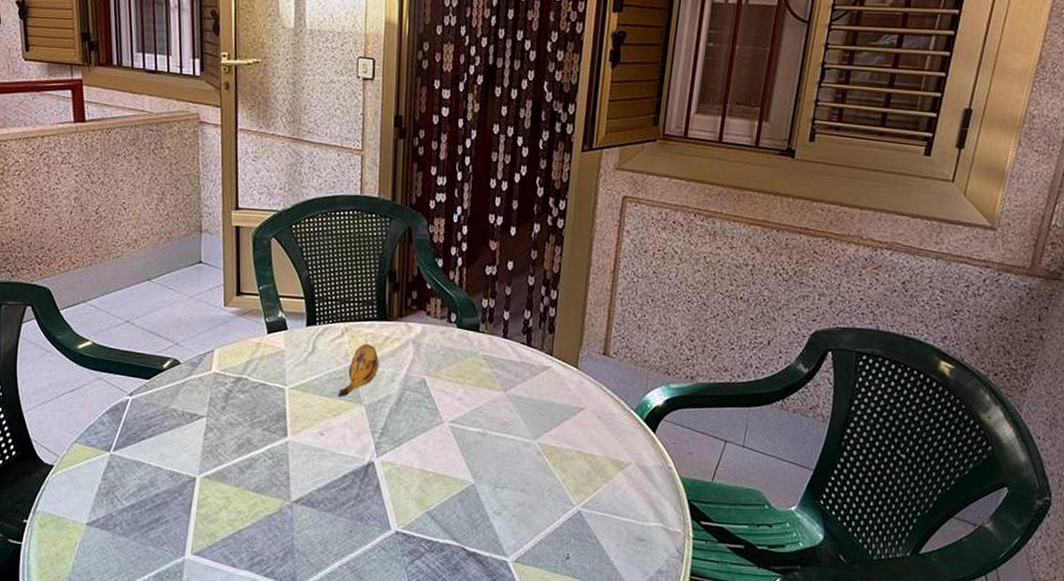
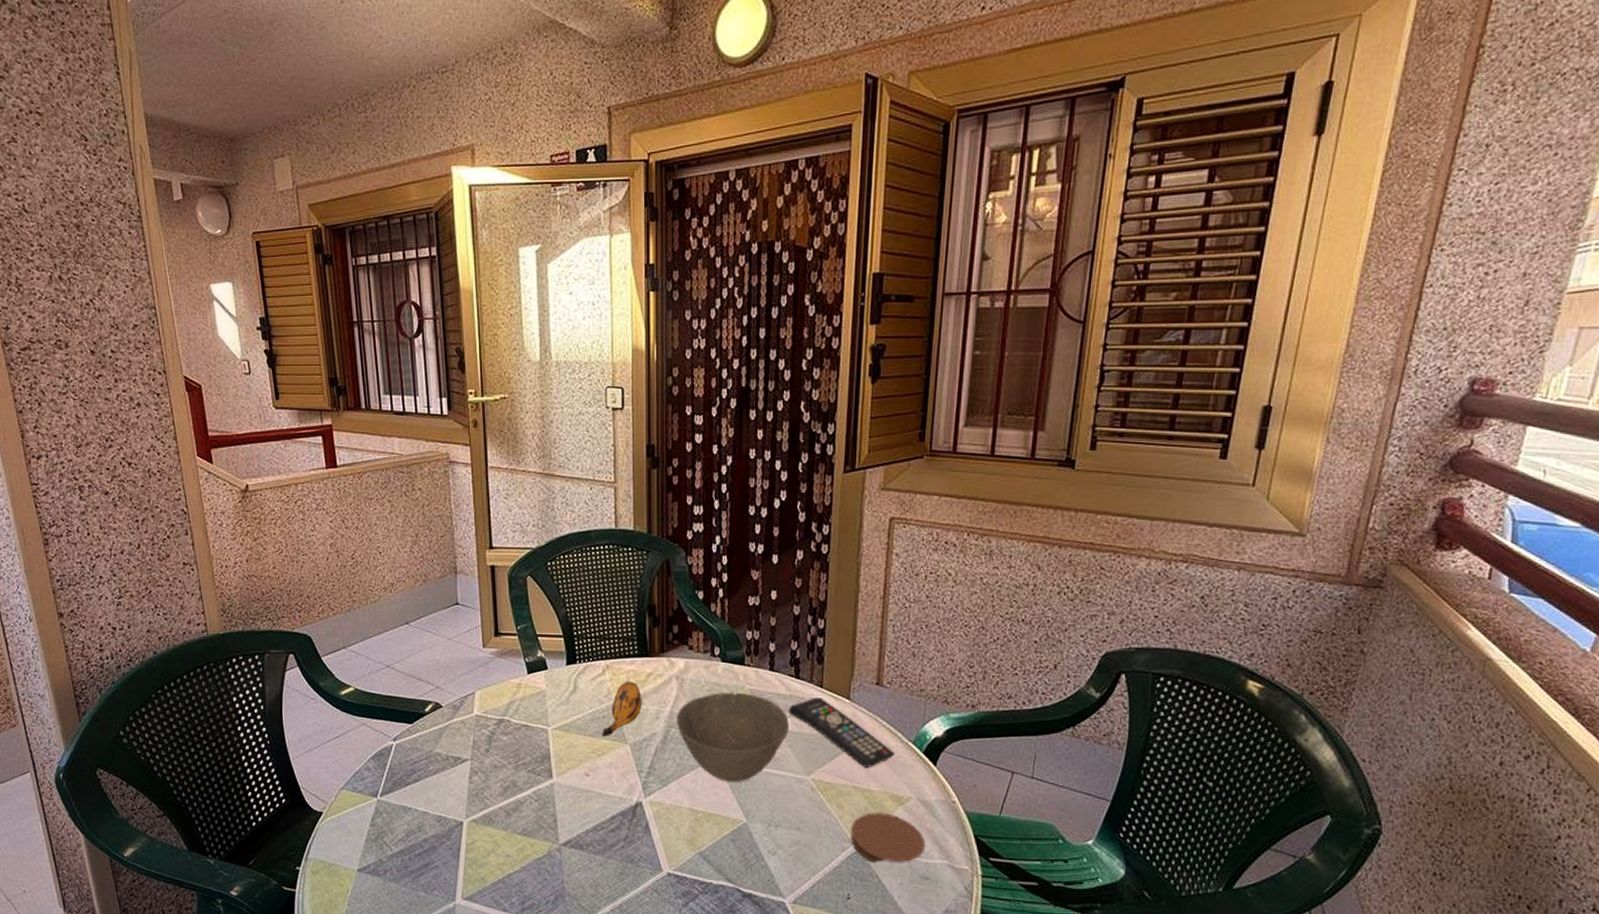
bowl: none [411,357,519,445] -> present [676,692,789,782]
remote control: none [519,365,617,434] -> present [789,697,894,768]
coaster: none [573,476,643,525] -> present [851,812,926,863]

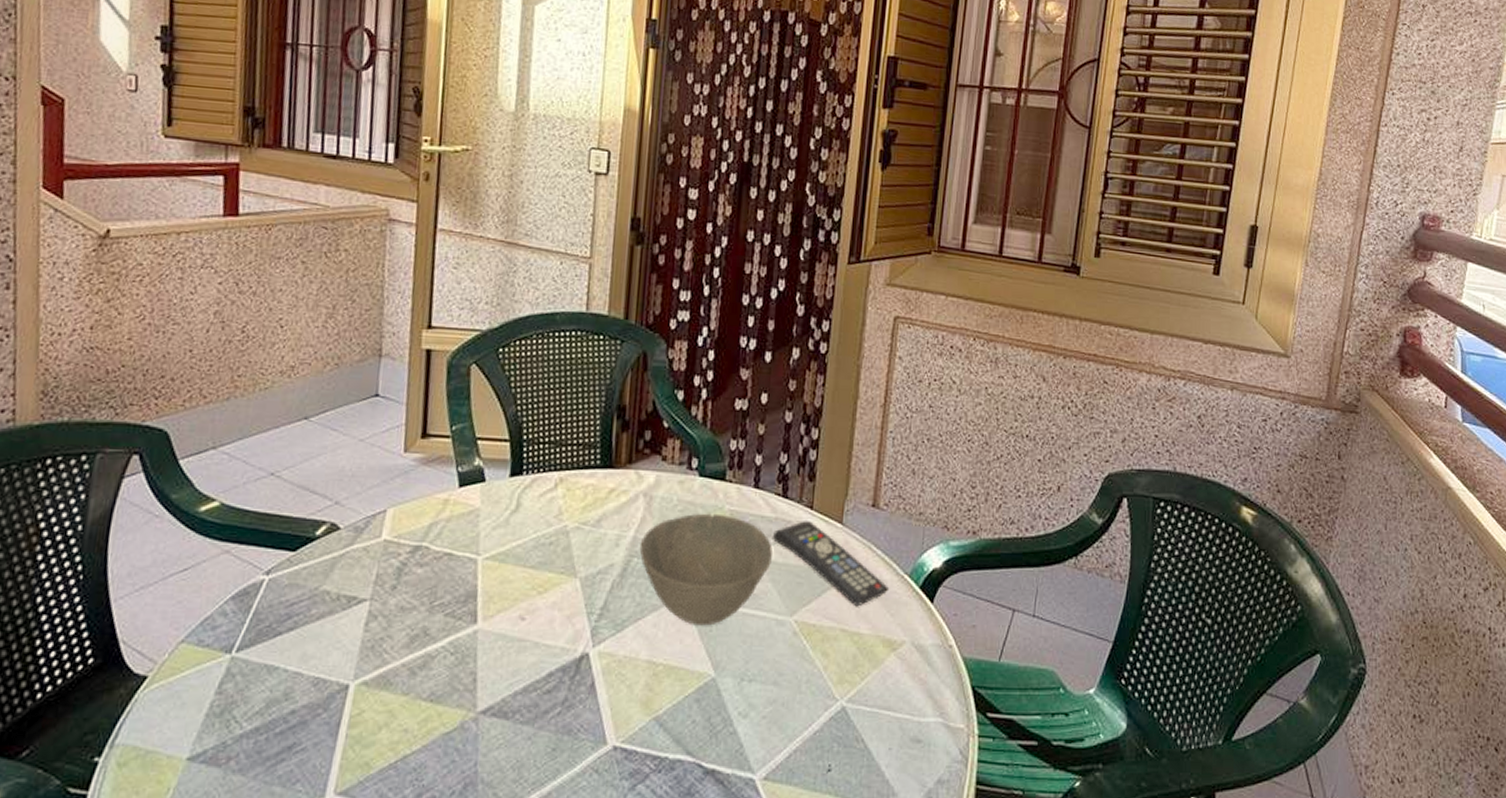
banana: present [602,681,642,736] -> none [546,498,600,568]
coaster: present [851,812,926,863] -> none [835,660,919,724]

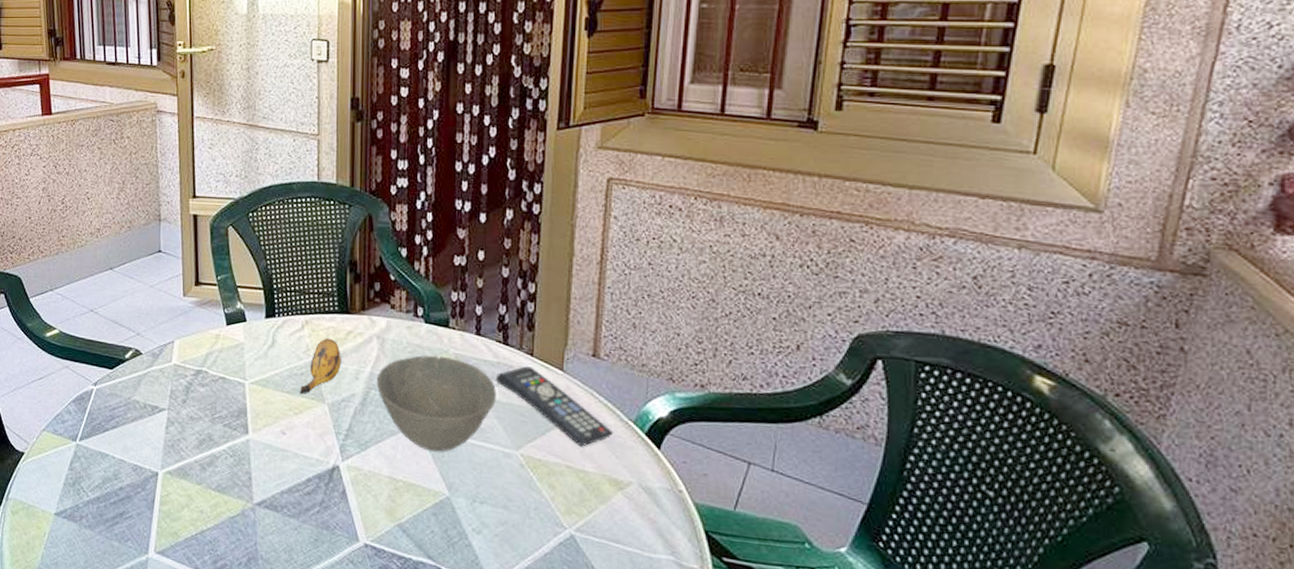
banana: none [546,498,600,568] -> present [299,338,341,394]

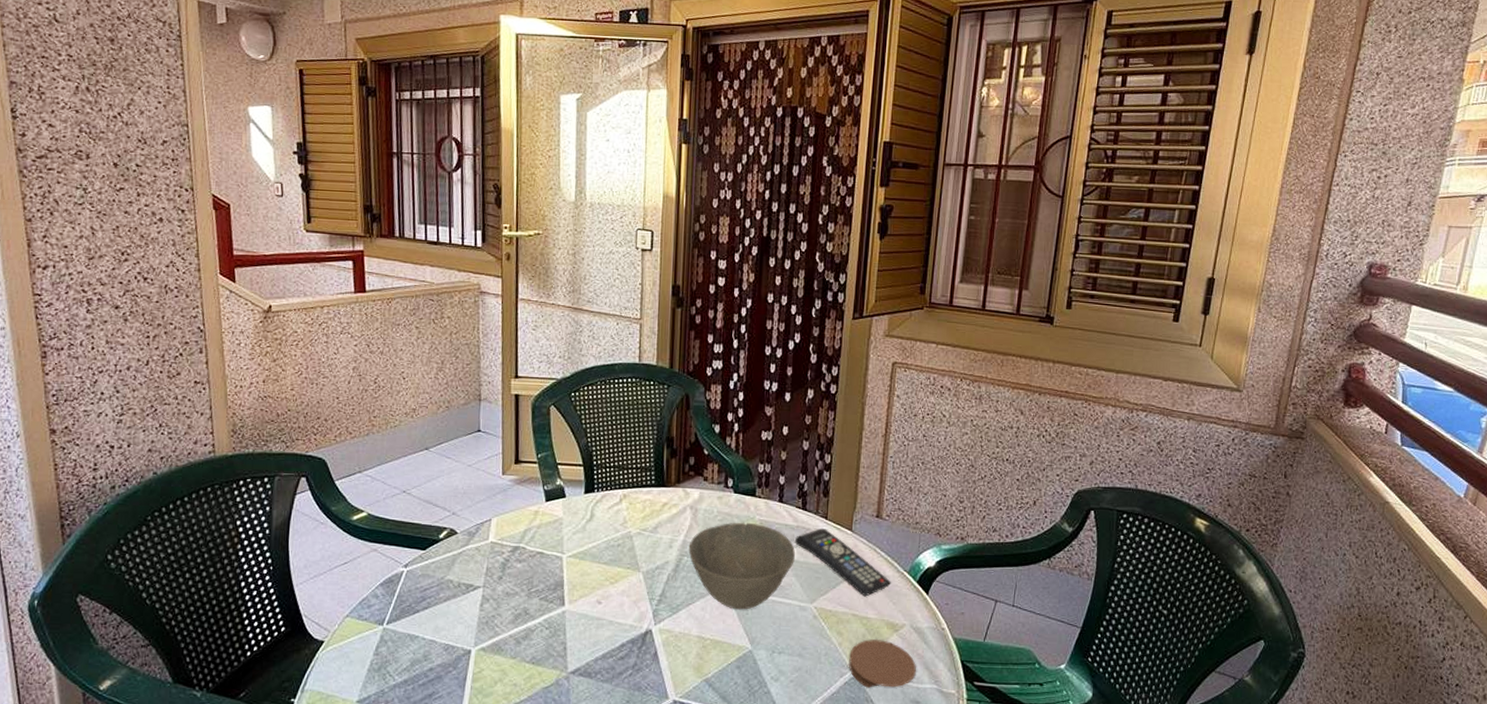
banana: present [299,338,341,394] -> none [615,510,657,564]
coaster: none [564,496,649,554] -> present [849,638,917,688]

